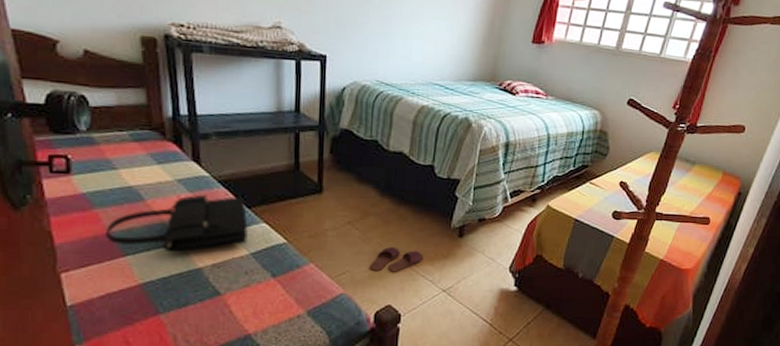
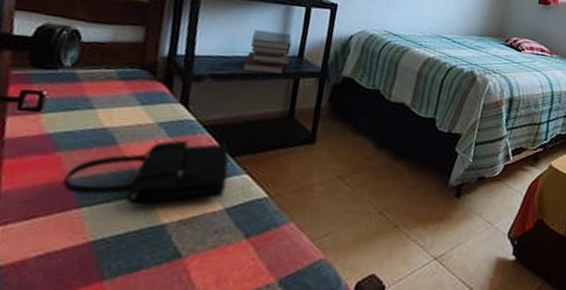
books: none [243,86,289,130] -> present [242,30,292,75]
slippers: present [369,247,424,272] -> none [355,206,417,235]

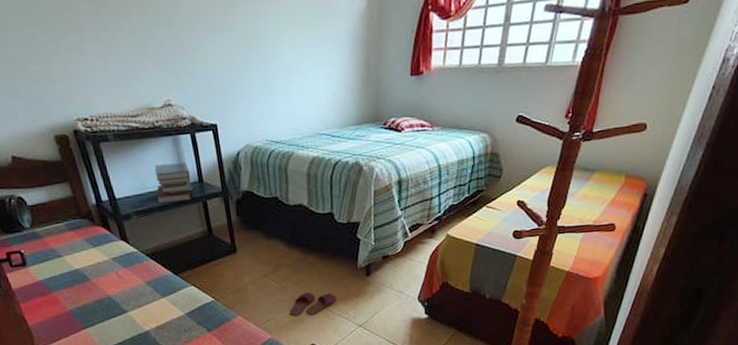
handbag: present [62,140,230,206] -> none [65,265,181,322]
slippers: none [355,206,417,235] -> present [289,292,337,315]

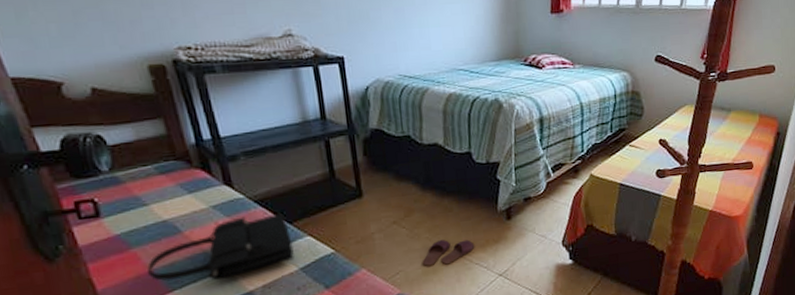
handbag: none [65,265,181,322] -> present [147,212,295,282]
books: present [155,162,195,204] -> none [269,97,316,143]

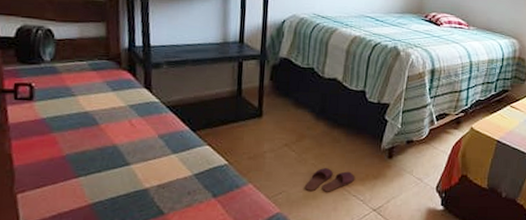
handbag: present [147,212,295,282] -> none [61,119,192,174]

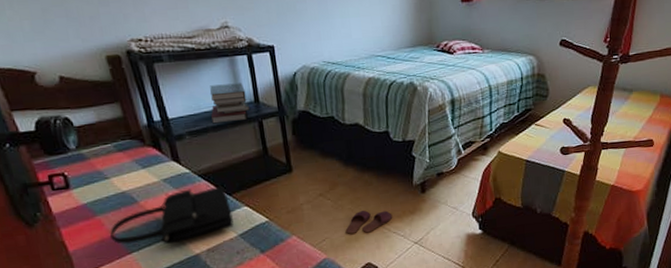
handbag: none [61,119,192,174] -> present [110,185,234,245]
books: none [192,20,234,59] -> present [210,83,251,124]

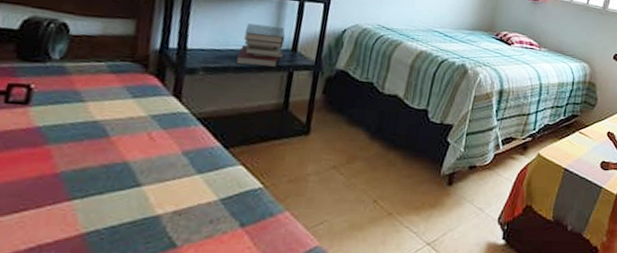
handbag: present [110,185,234,245] -> none [53,132,224,198]
slippers: present [345,210,393,234] -> none [350,194,410,223]

